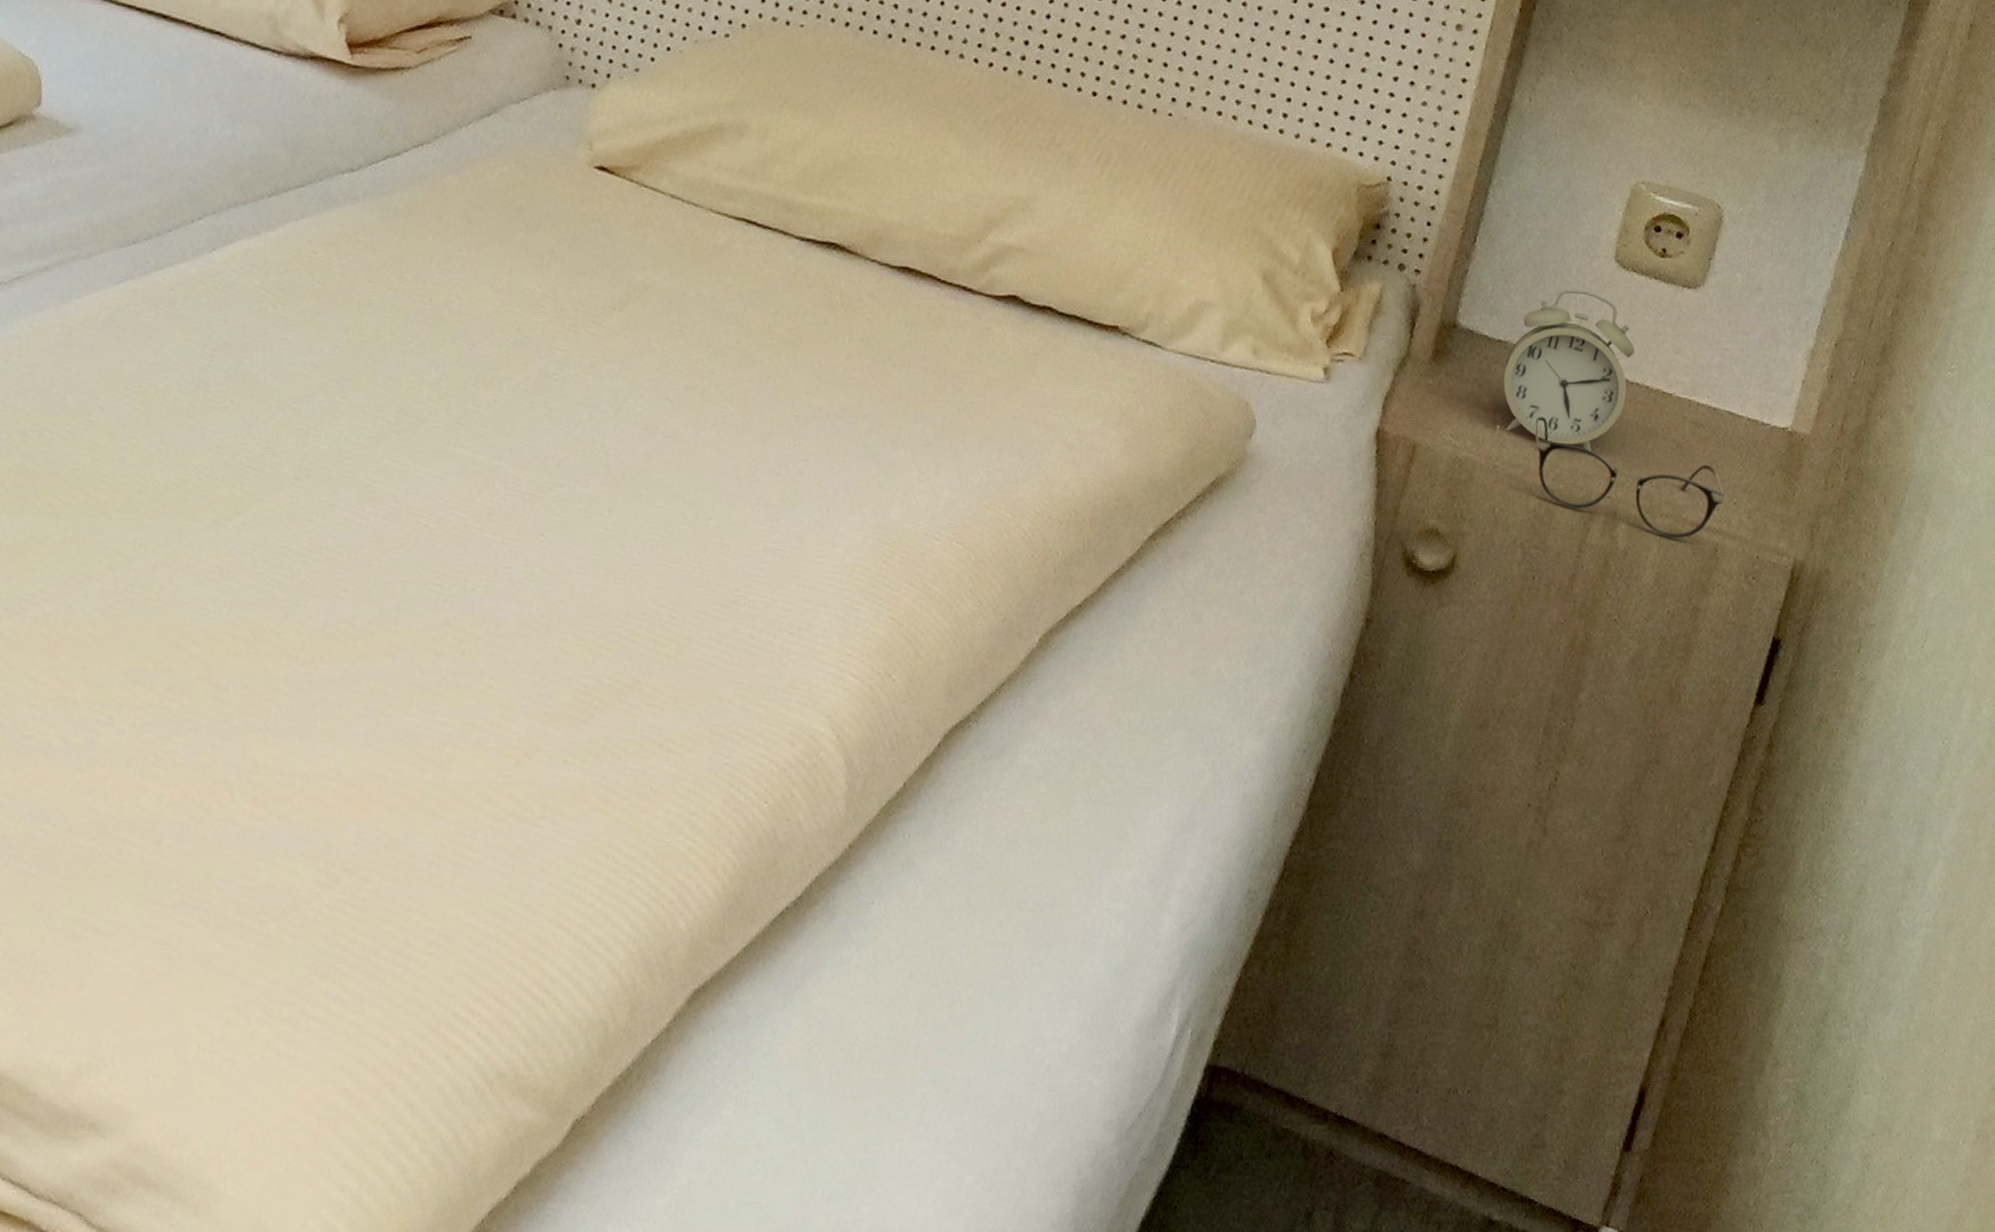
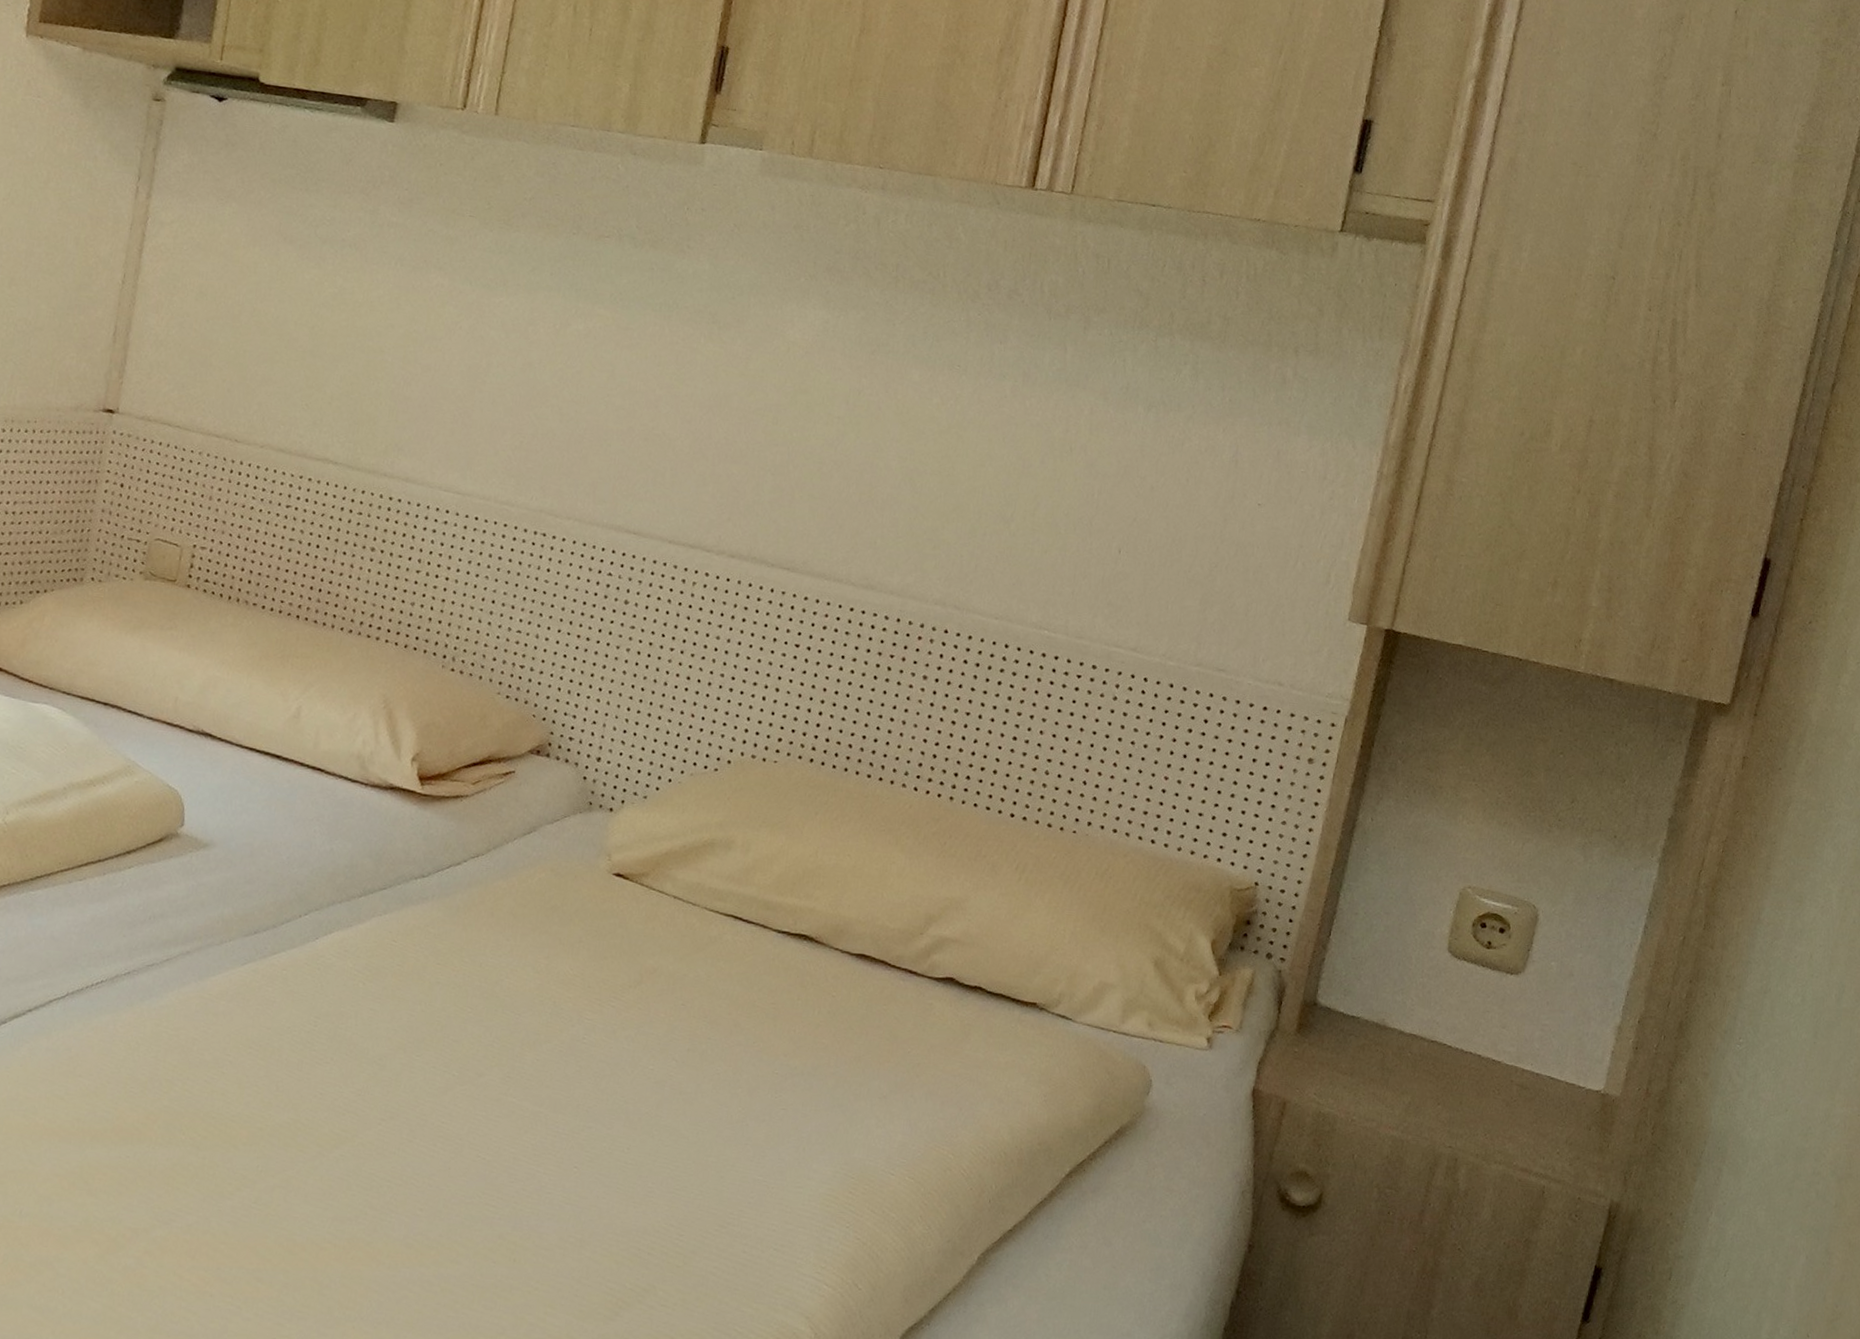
alarm clock: present [1503,289,1635,451] -> none [1357,974,1468,1108]
eyeglasses: present [1535,416,1725,539] -> none [1385,1079,1549,1182]

